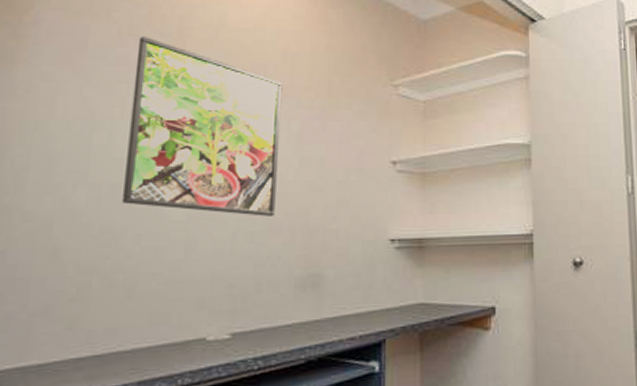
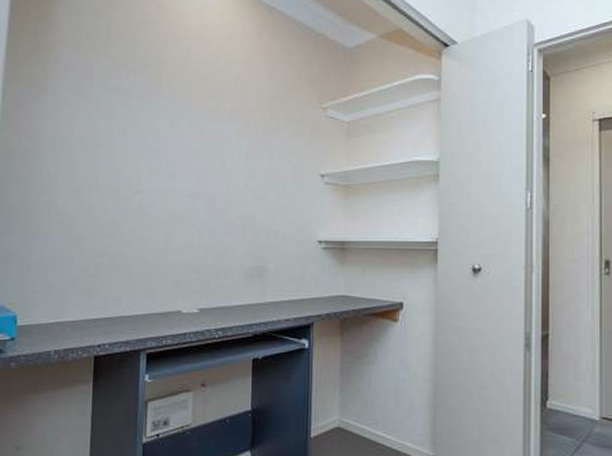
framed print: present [123,37,283,216] -> none [122,69,235,218]

